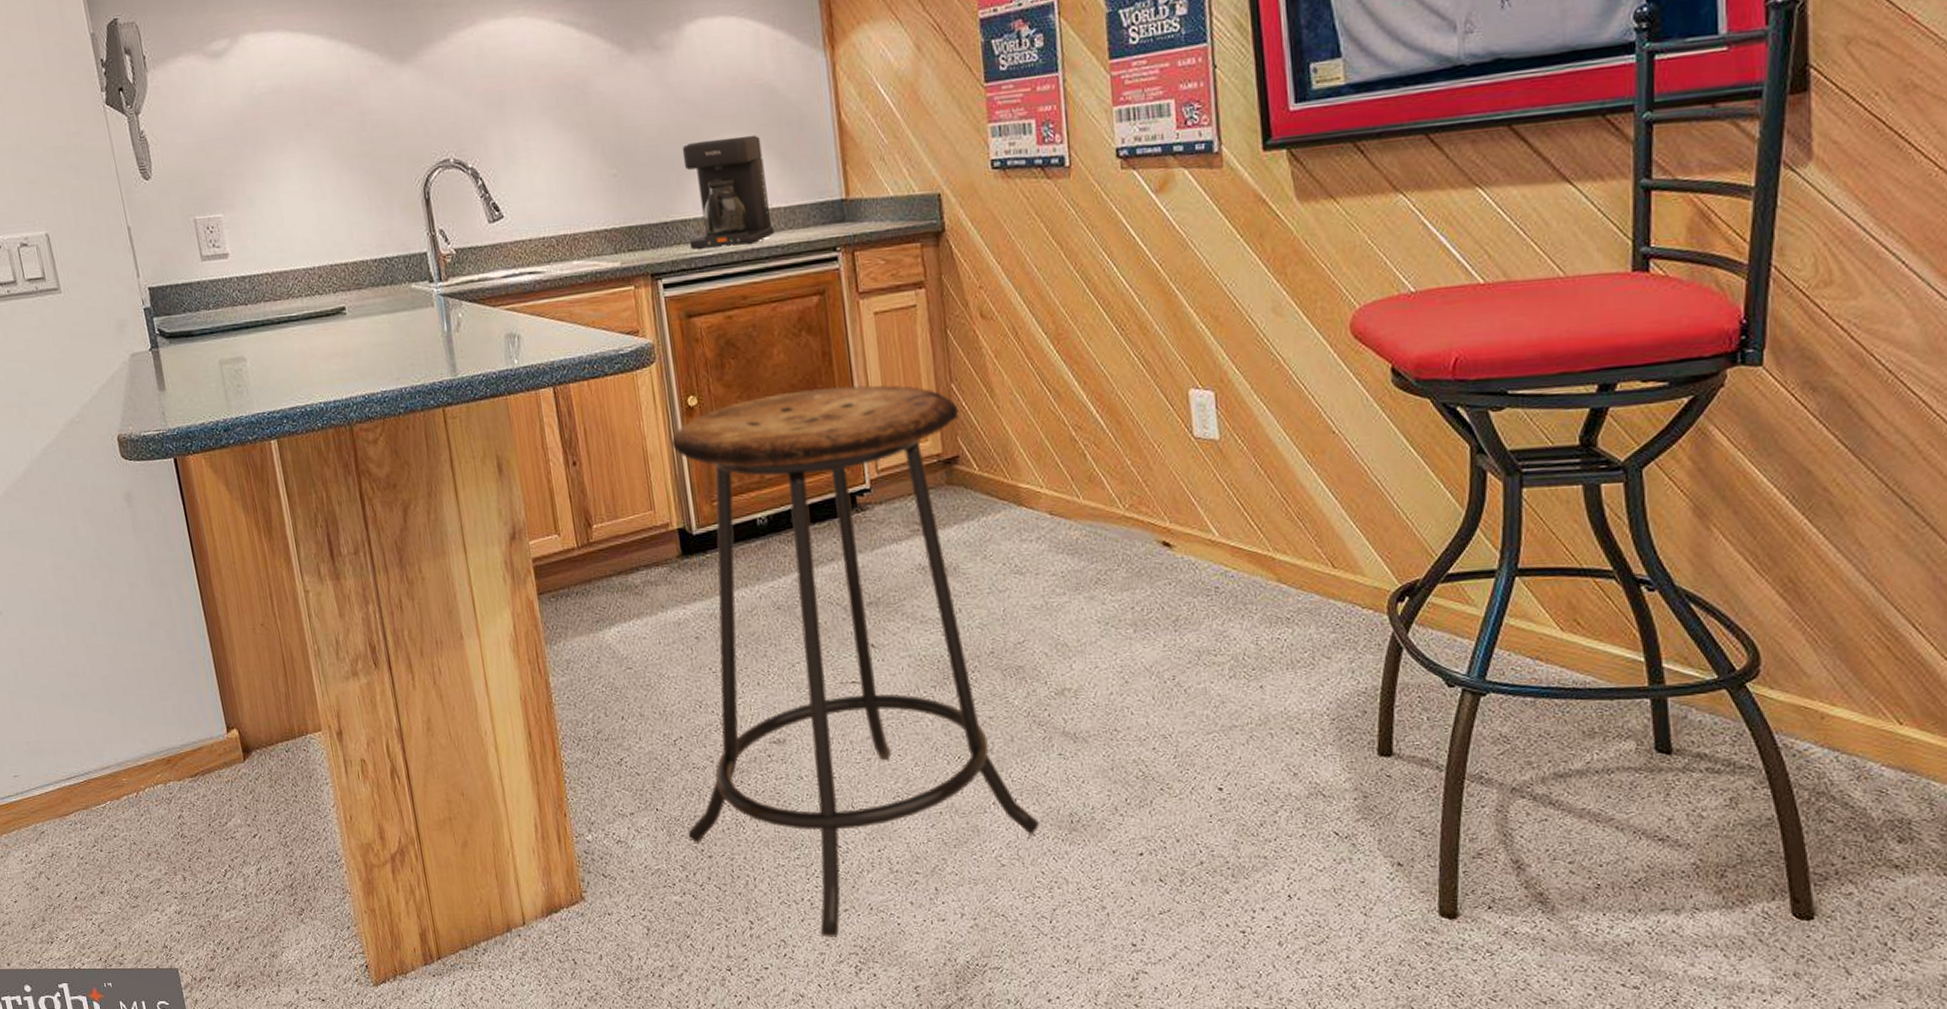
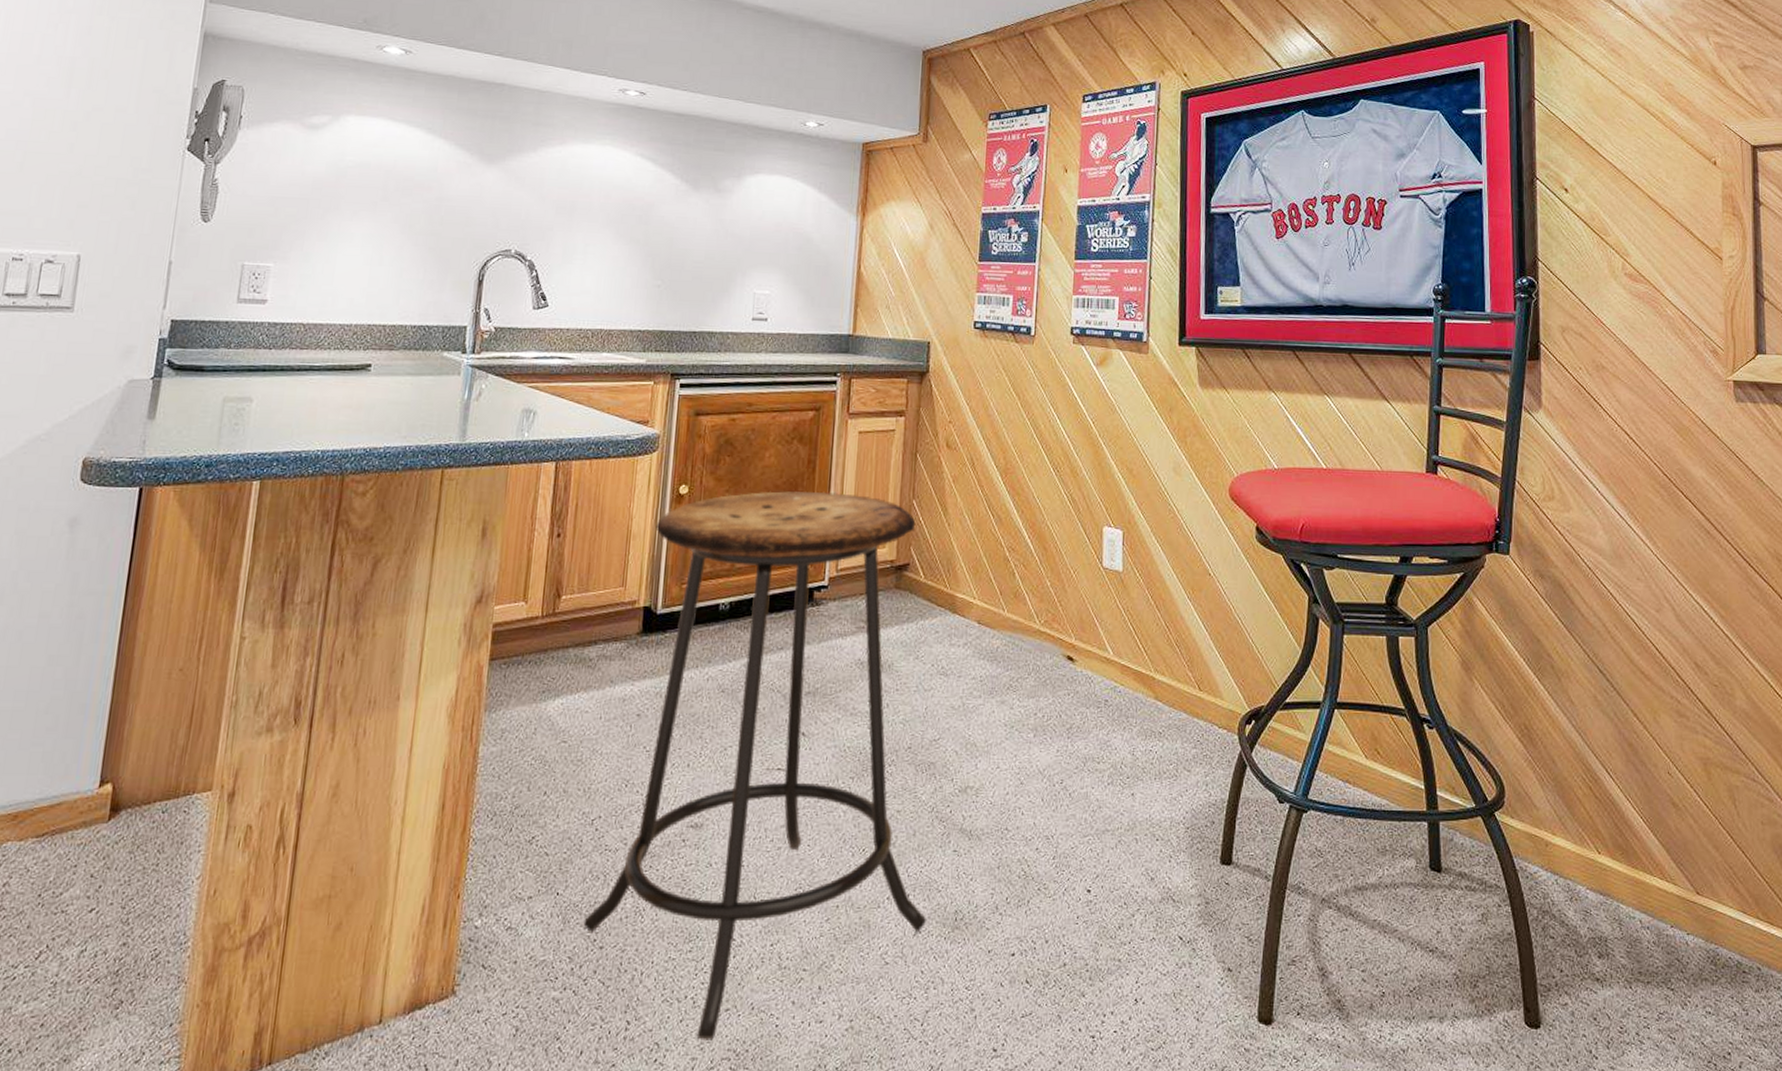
coffee maker: present [682,134,775,251] -> none [711,269,791,361]

